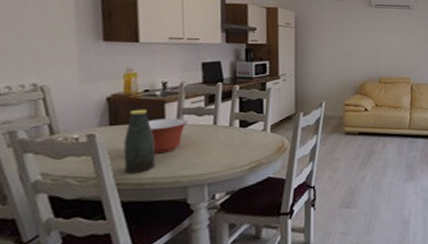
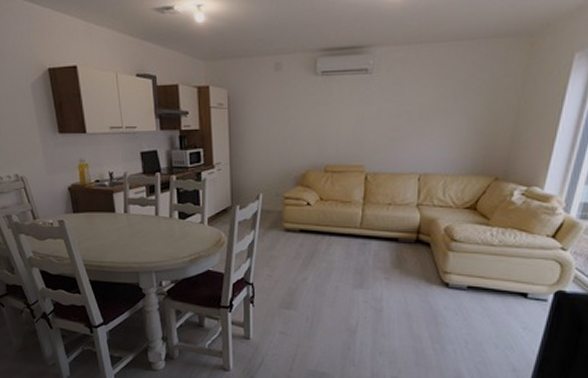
bottle: present [123,109,156,173] -> none [85,198,111,256]
mixing bowl: present [148,118,189,154] -> none [101,208,134,241]

